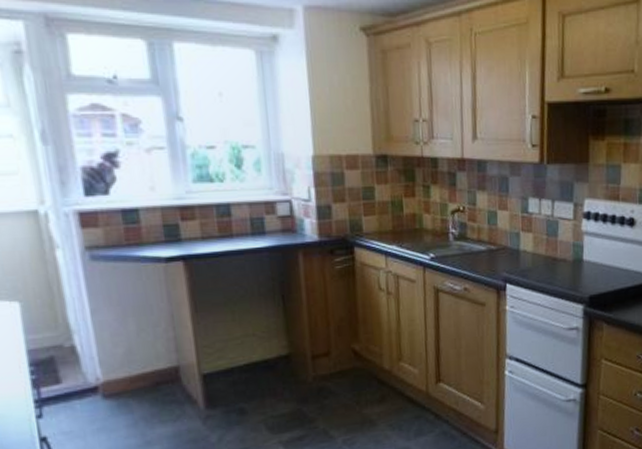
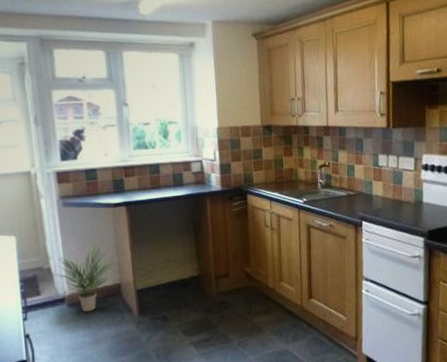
potted plant: none [81,315,169,405] -> present [54,246,114,312]

